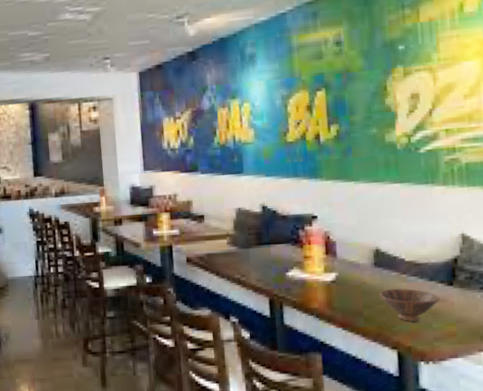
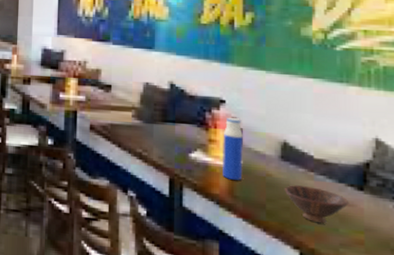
water bottle: none [317,232,339,292] -> present [221,118,244,180]

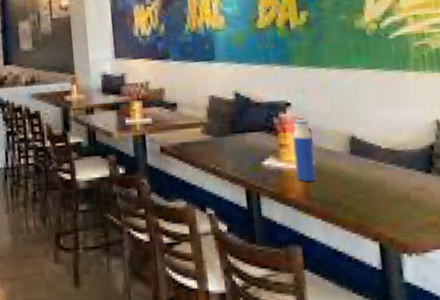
bowl: present [284,185,349,224] -> none [357,177,420,212]

